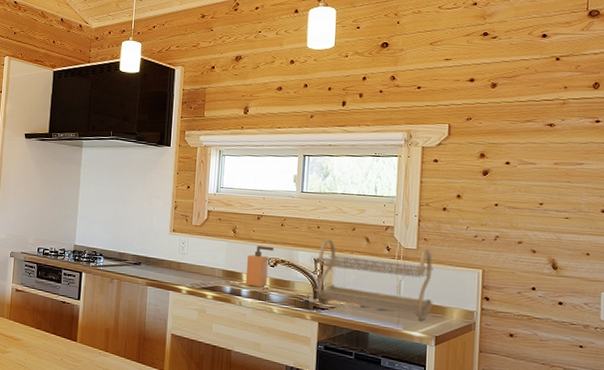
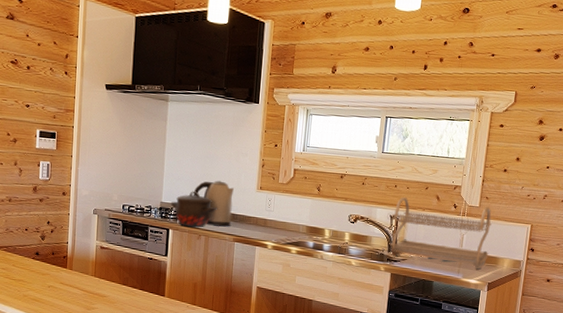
cooking pot: none [83,234,130,271] -> present [170,191,217,228]
kettle: none [105,223,146,270] -> present [193,180,234,227]
soap dispenser: present [246,245,274,288] -> none [328,203,355,242]

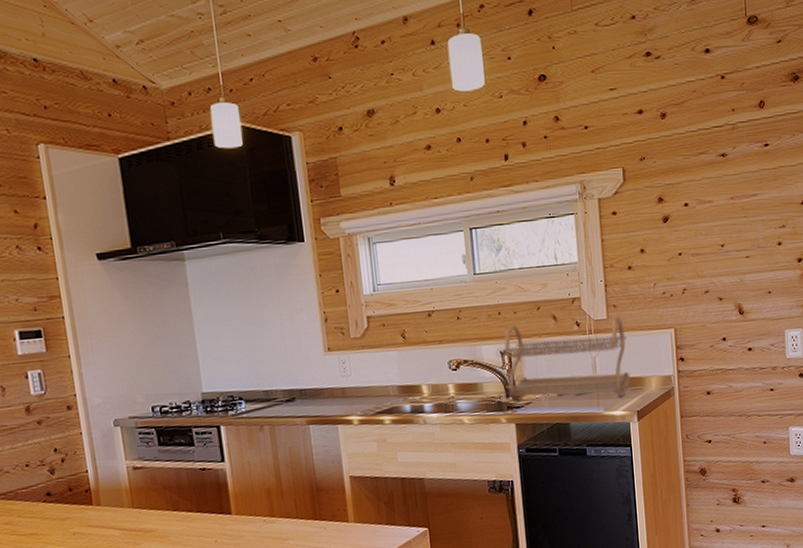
cooking pot: present [170,191,217,228] -> none [214,370,278,418]
kettle: present [193,180,234,227] -> none [242,350,300,411]

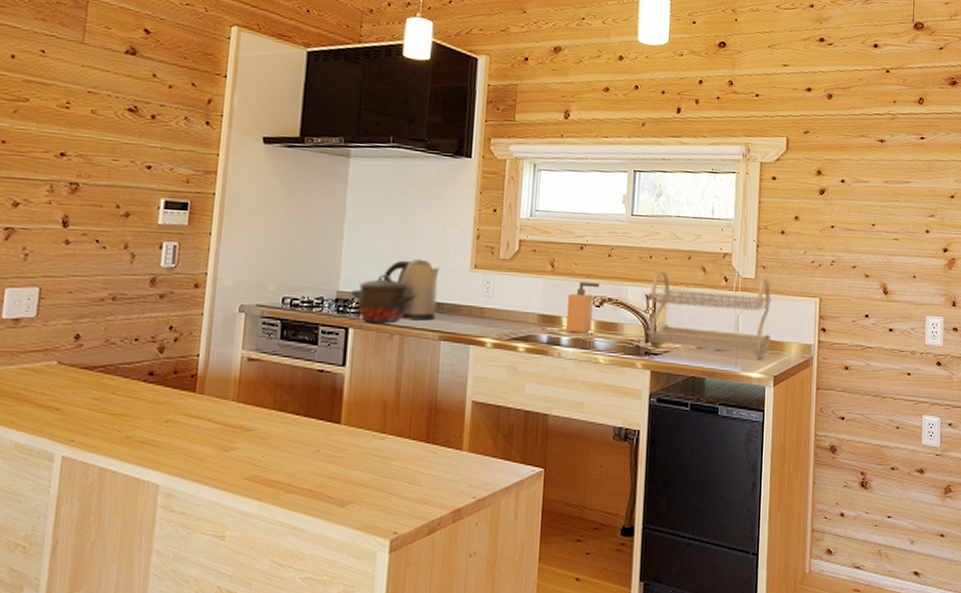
cooking pot: none [214,370,278,418] -> present [351,274,416,324]
kettle: none [242,350,300,411] -> present [382,259,439,321]
soap dispenser: none [424,346,453,399] -> present [566,282,600,334]

